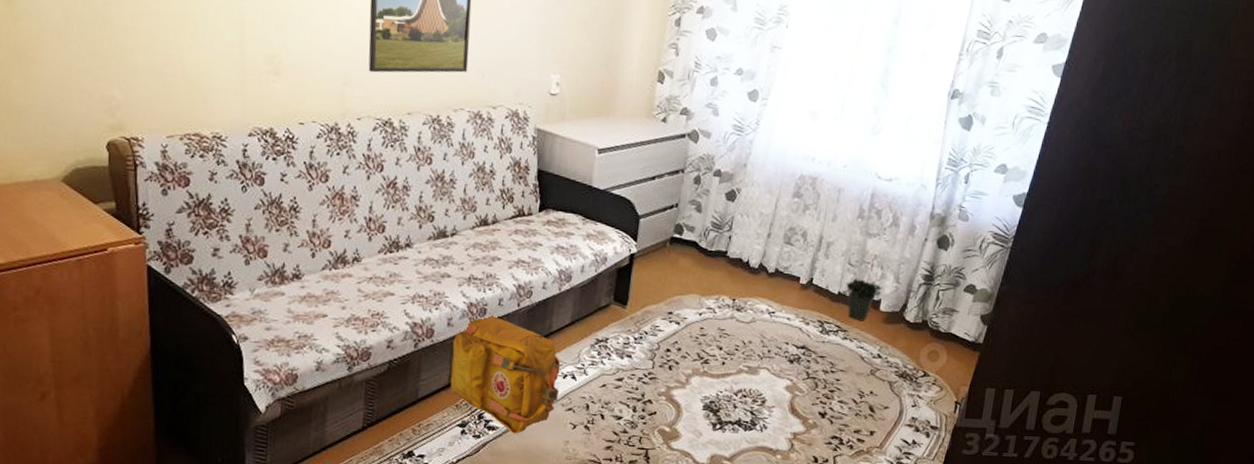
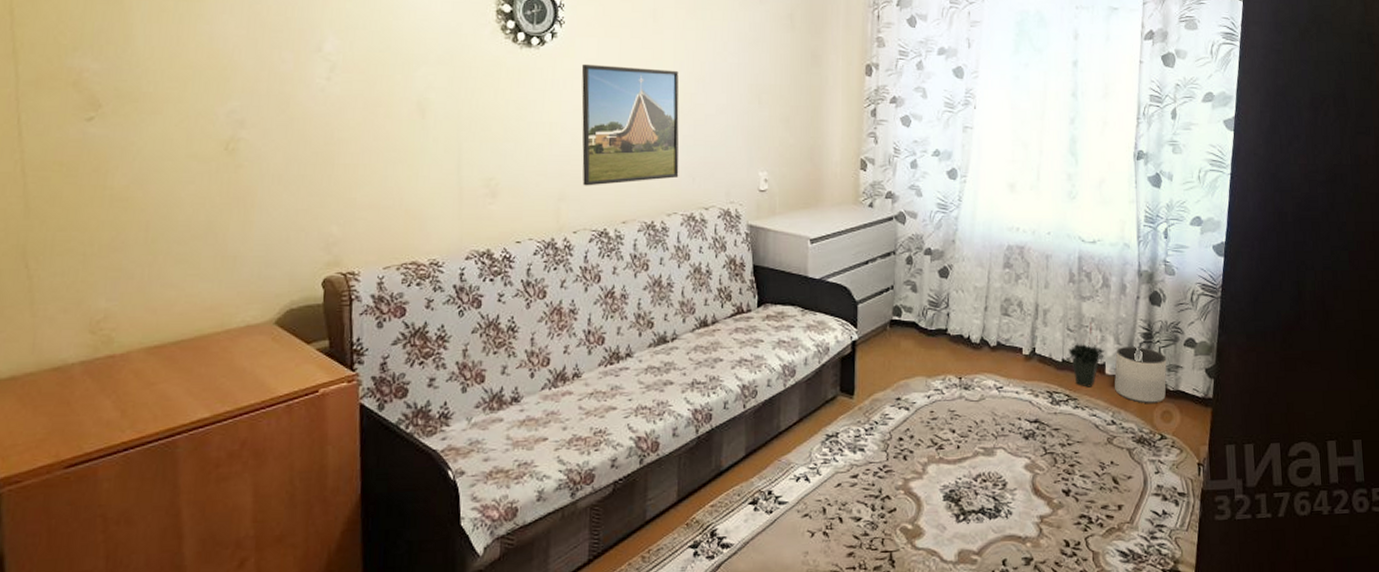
backpack: present [450,313,561,434] -> none [679,418,794,550]
planter: none [886,286,944,343] -> present [1114,347,1167,404]

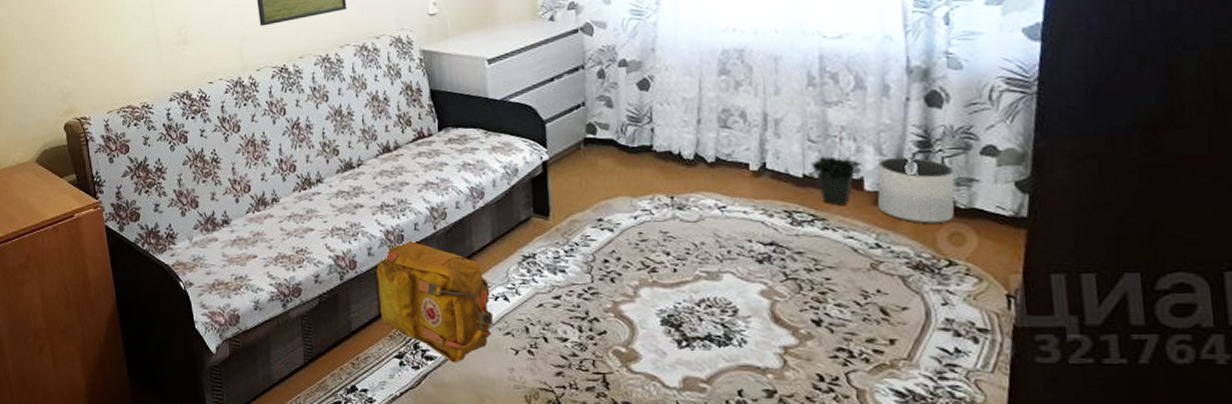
backpack: none [679,418,794,550] -> present [376,239,494,363]

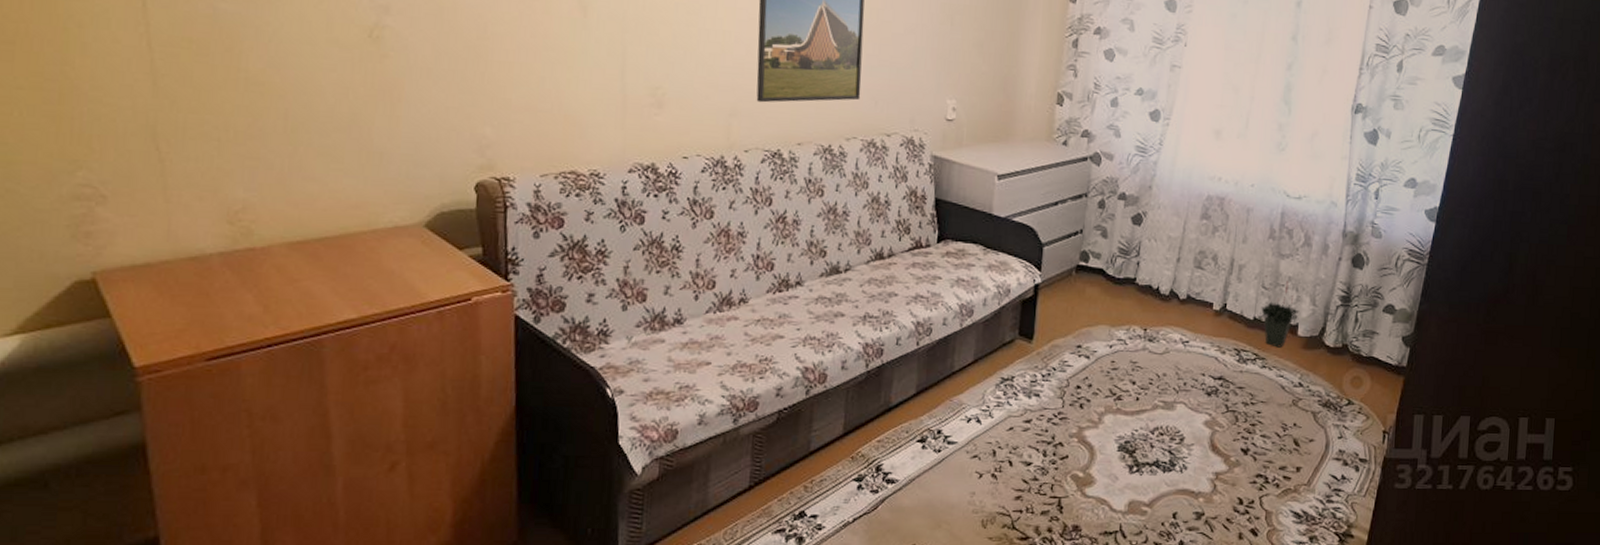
backpack: present [376,239,494,363] -> none [845,354,964,487]
planter: present [877,157,955,225] -> none [1306,309,1363,369]

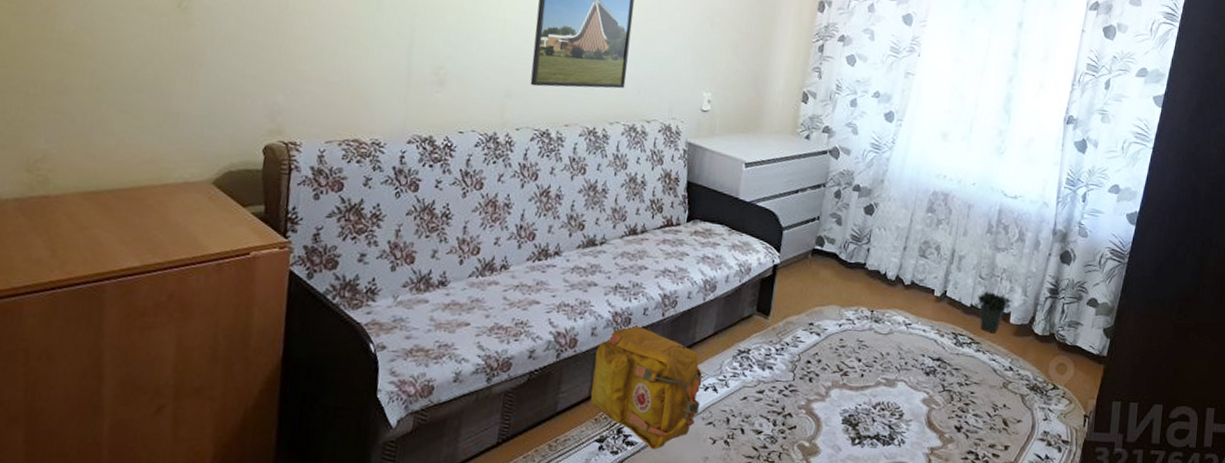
backpack: none [845,354,964,487] -> present [590,323,703,450]

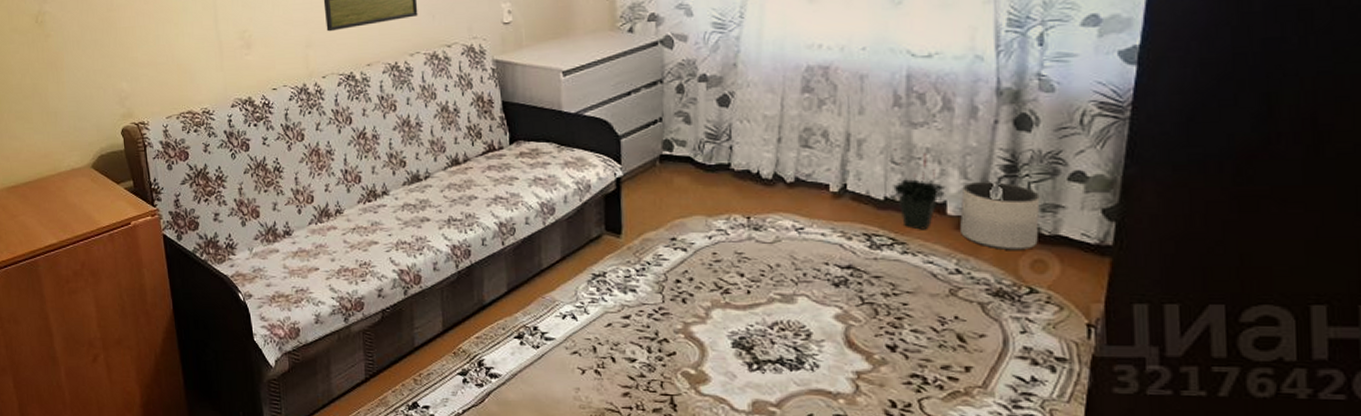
backpack: present [590,323,703,450] -> none [441,254,561,382]
planter: none [1016,299,1069,356] -> present [960,182,1040,251]

